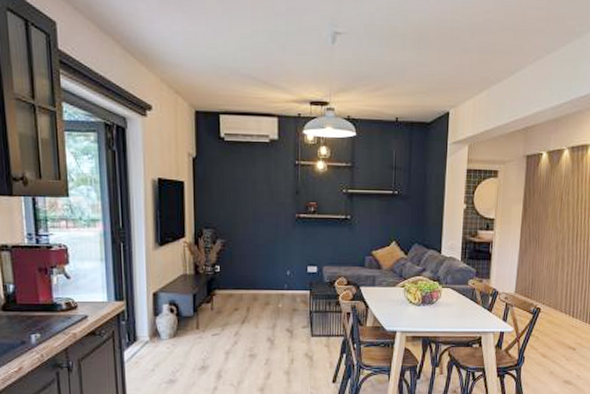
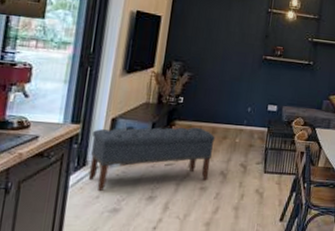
bench: none [136,295,257,365] -> present [88,127,215,192]

